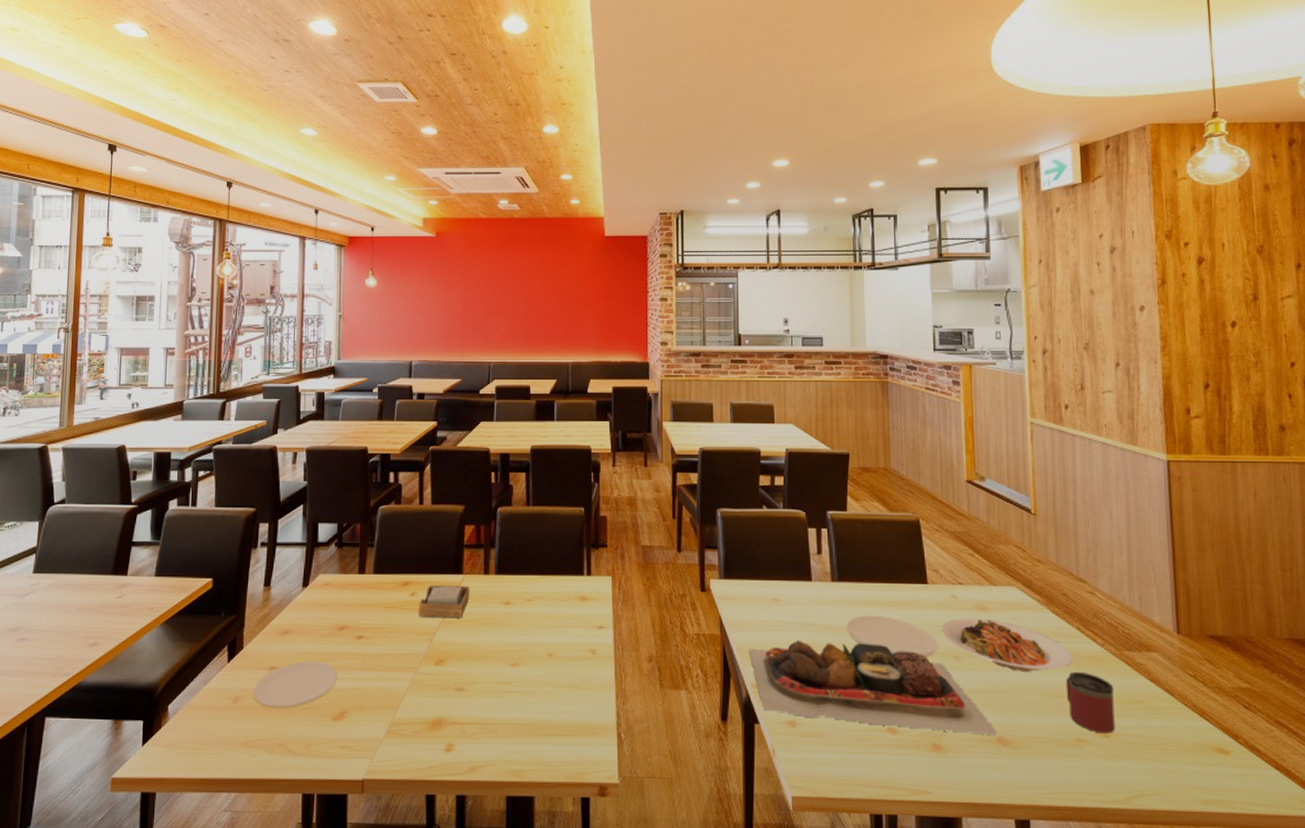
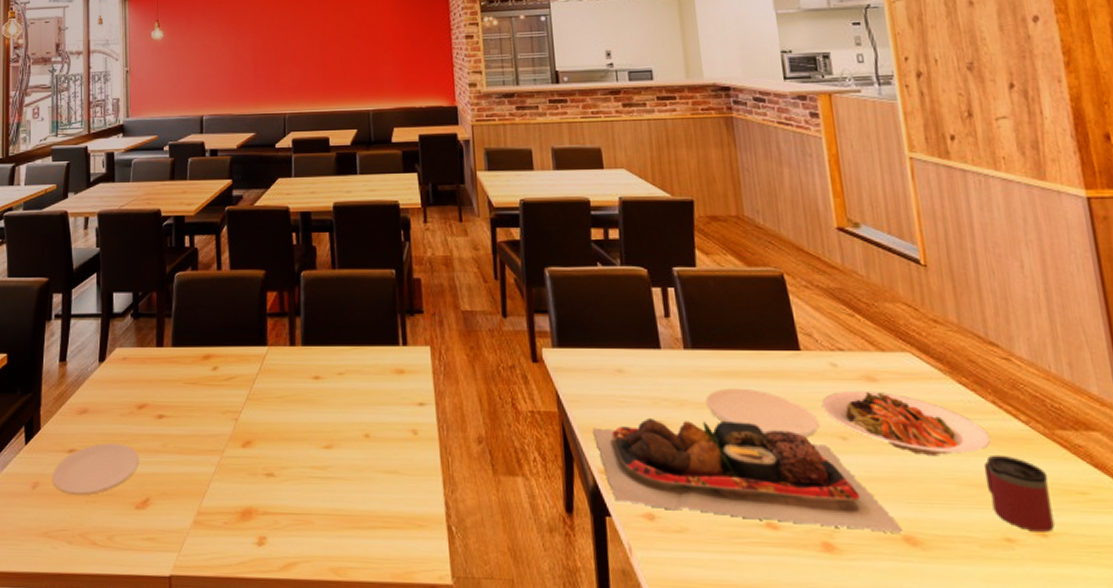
napkin holder: present [418,585,470,619] -> none [221,358,276,395]

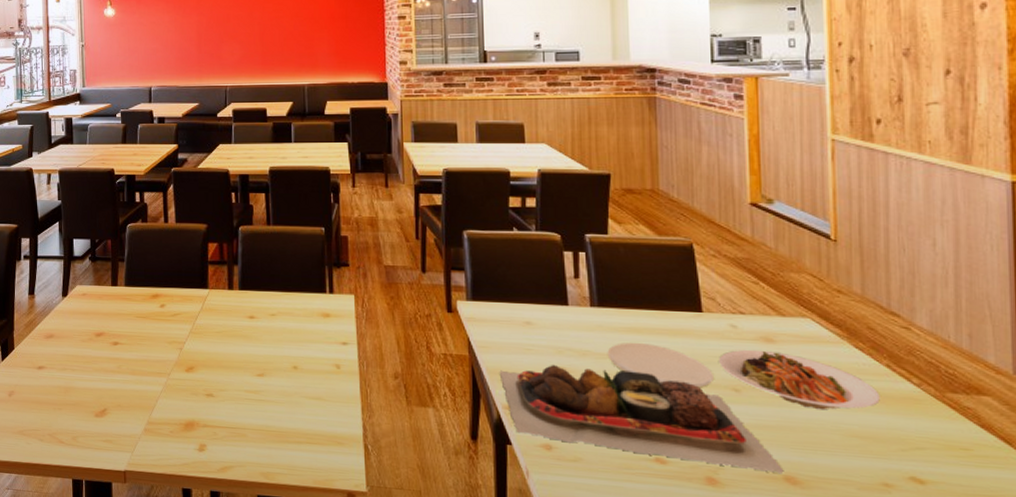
plate: present [53,443,140,496] -> none [25,363,98,404]
beverage cup: present [983,454,1054,532] -> none [870,411,933,481]

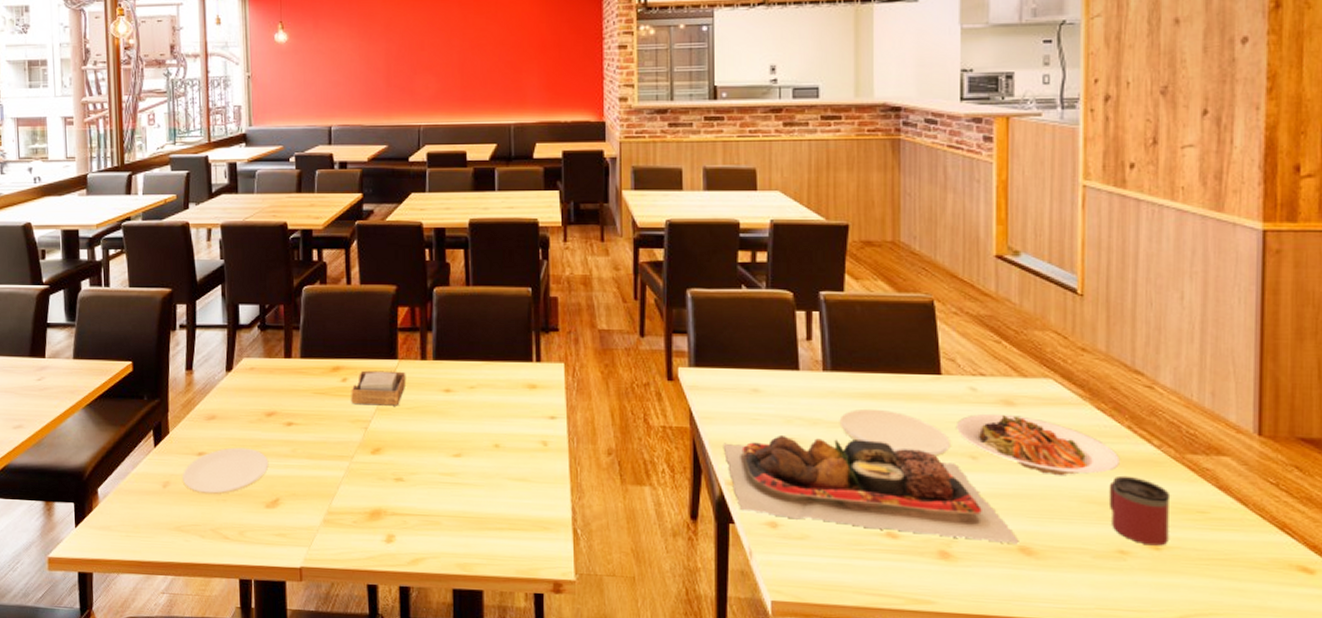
plate: none [25,363,98,404] -> present [183,447,269,495]
napkin holder: none [168,298,216,330] -> present [351,370,406,406]
beverage cup: none [870,411,933,481] -> present [1108,475,1171,546]

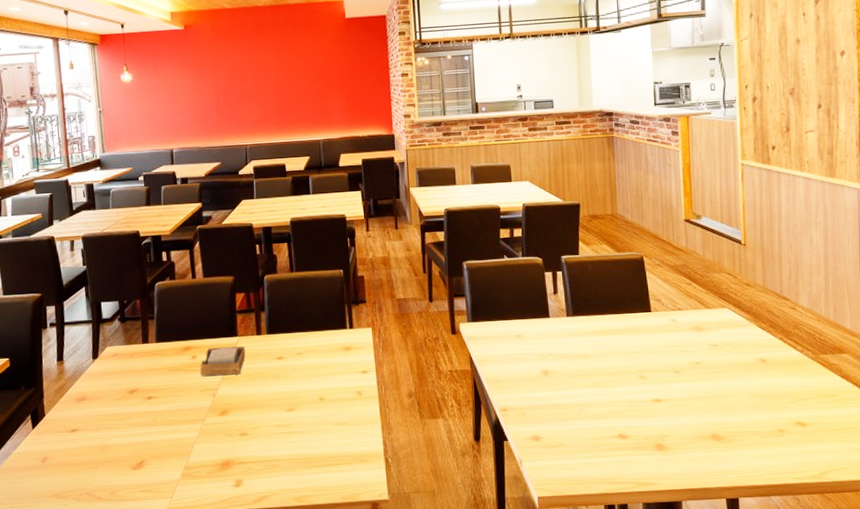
plate: present [183,447,269,495] -> none [59,421,134,464]
food tray: present [723,434,1019,545] -> none [496,366,711,434]
plate: present [839,408,950,456] -> none [580,342,660,374]
salad: present [955,413,1120,476] -> none [663,337,776,380]
beverage cup: present [1108,475,1171,546] -> none [770,374,811,424]

